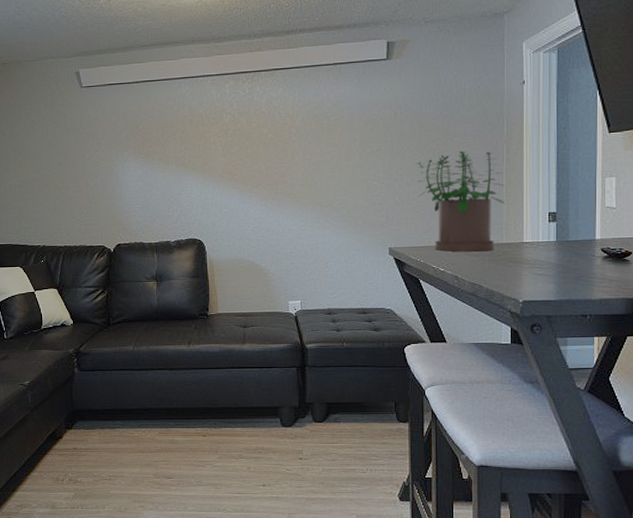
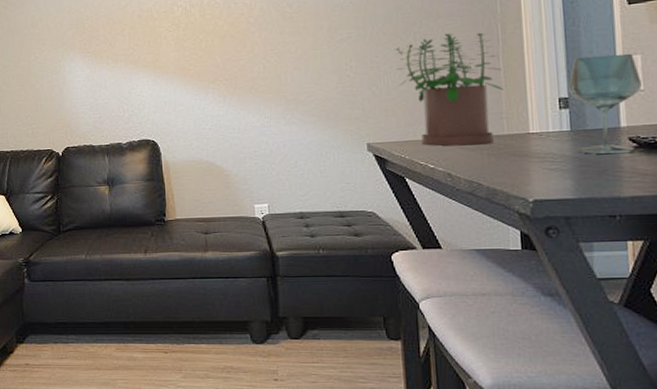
wine glass: none [557,175,614,263] -> present [568,53,642,155]

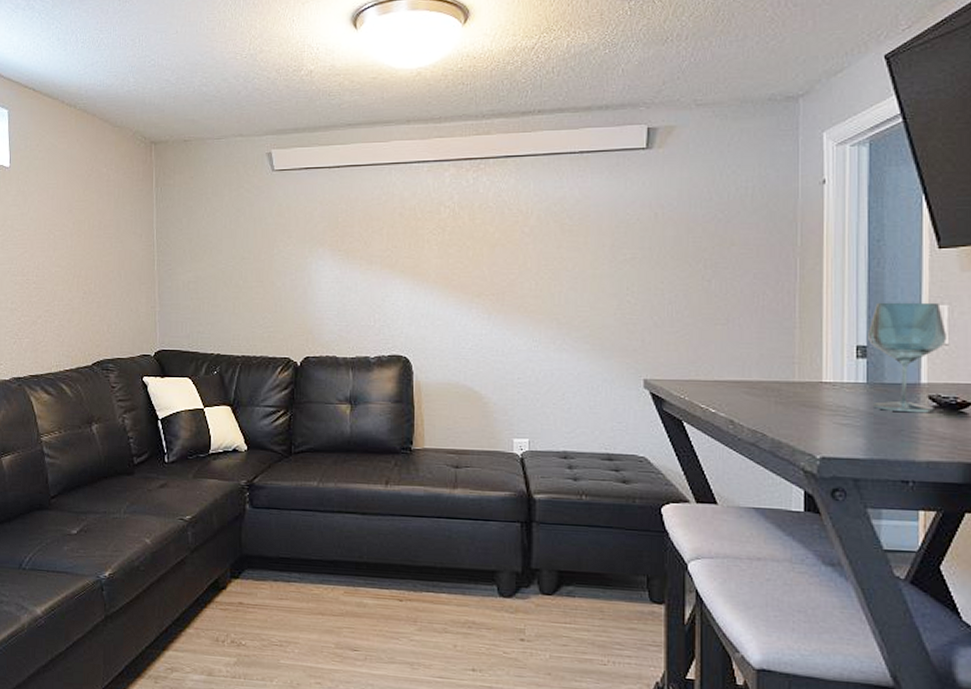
potted plant: present [394,32,504,146] -> none [681,263,797,391]

